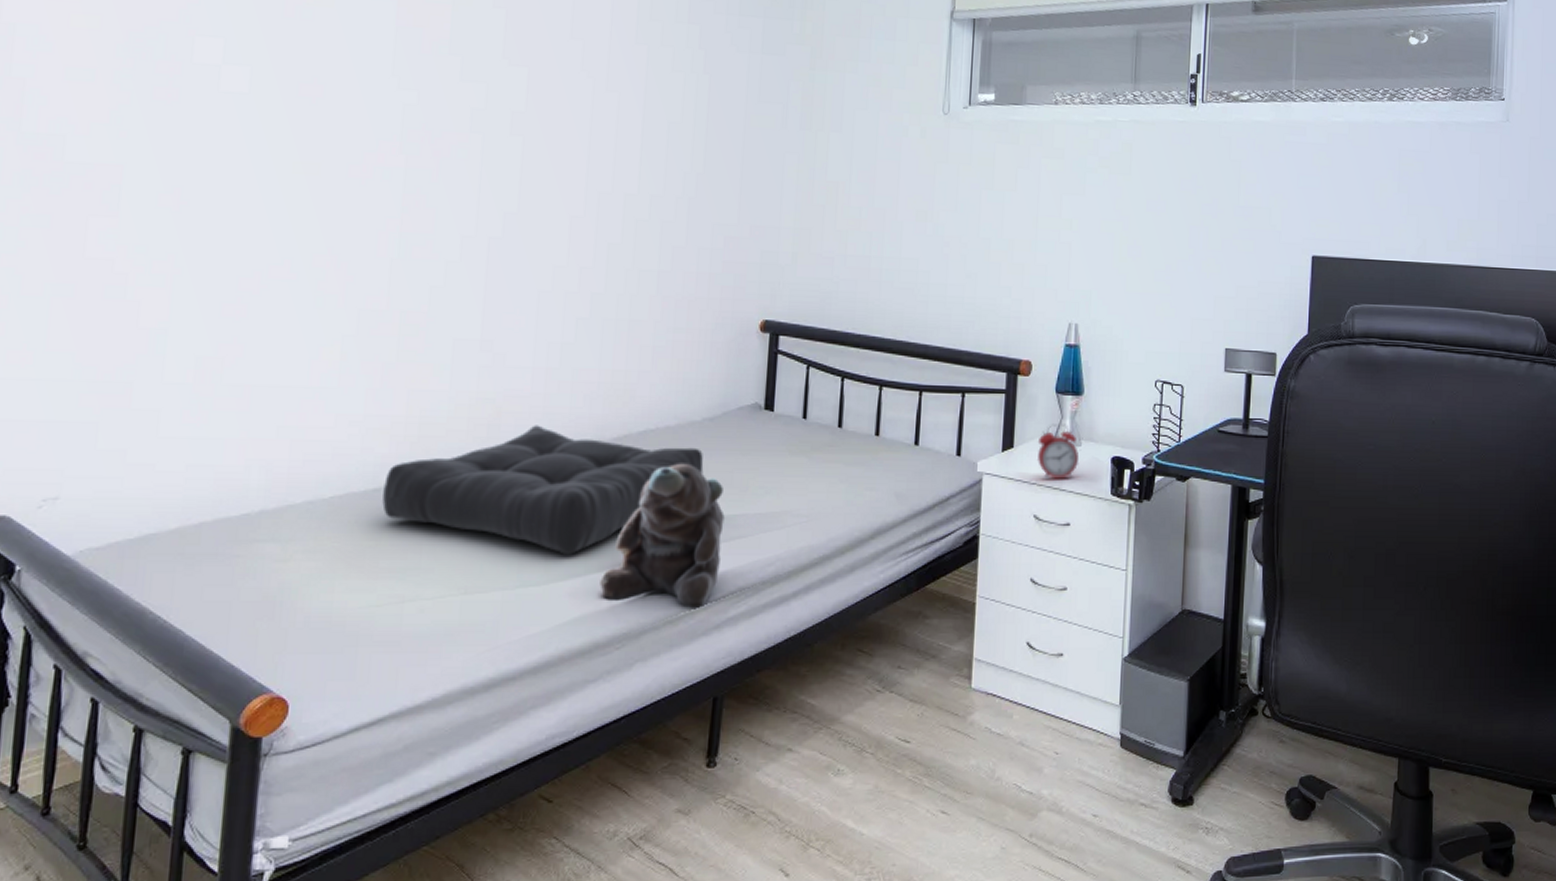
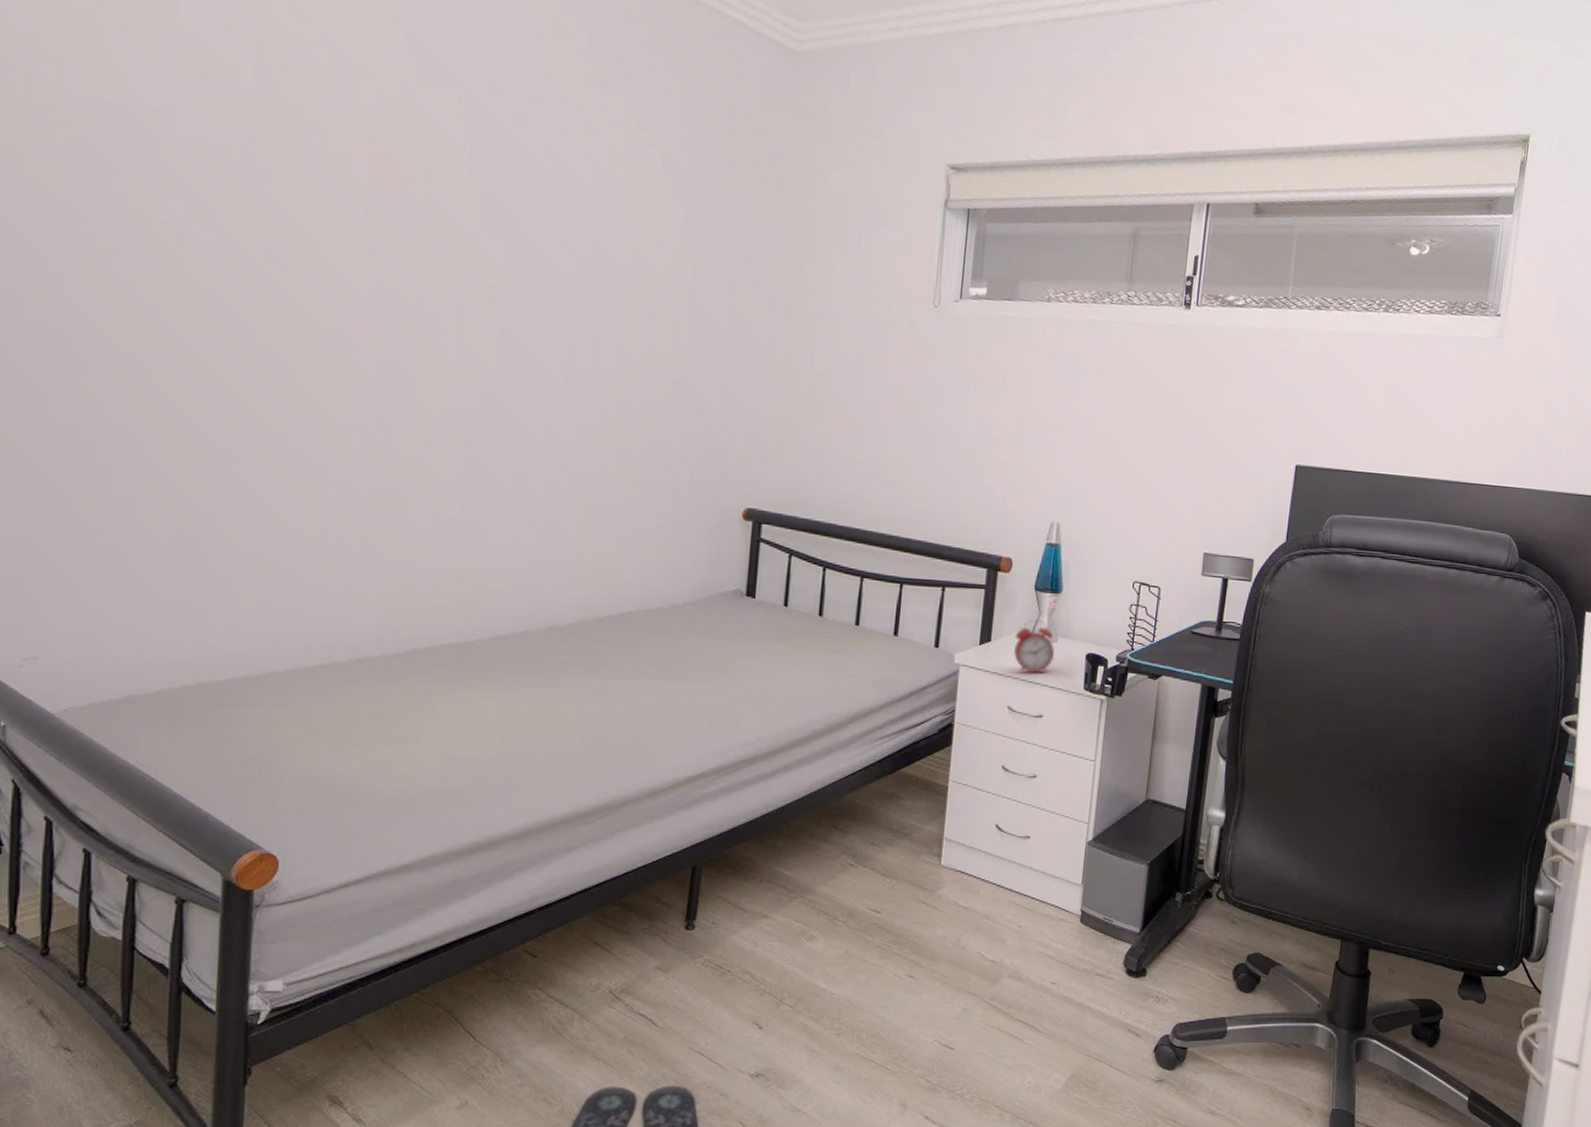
seat cushion: present [382,425,704,555] -> none [365,603,685,729]
stuffed animal: present [599,463,725,609] -> none [582,645,705,784]

